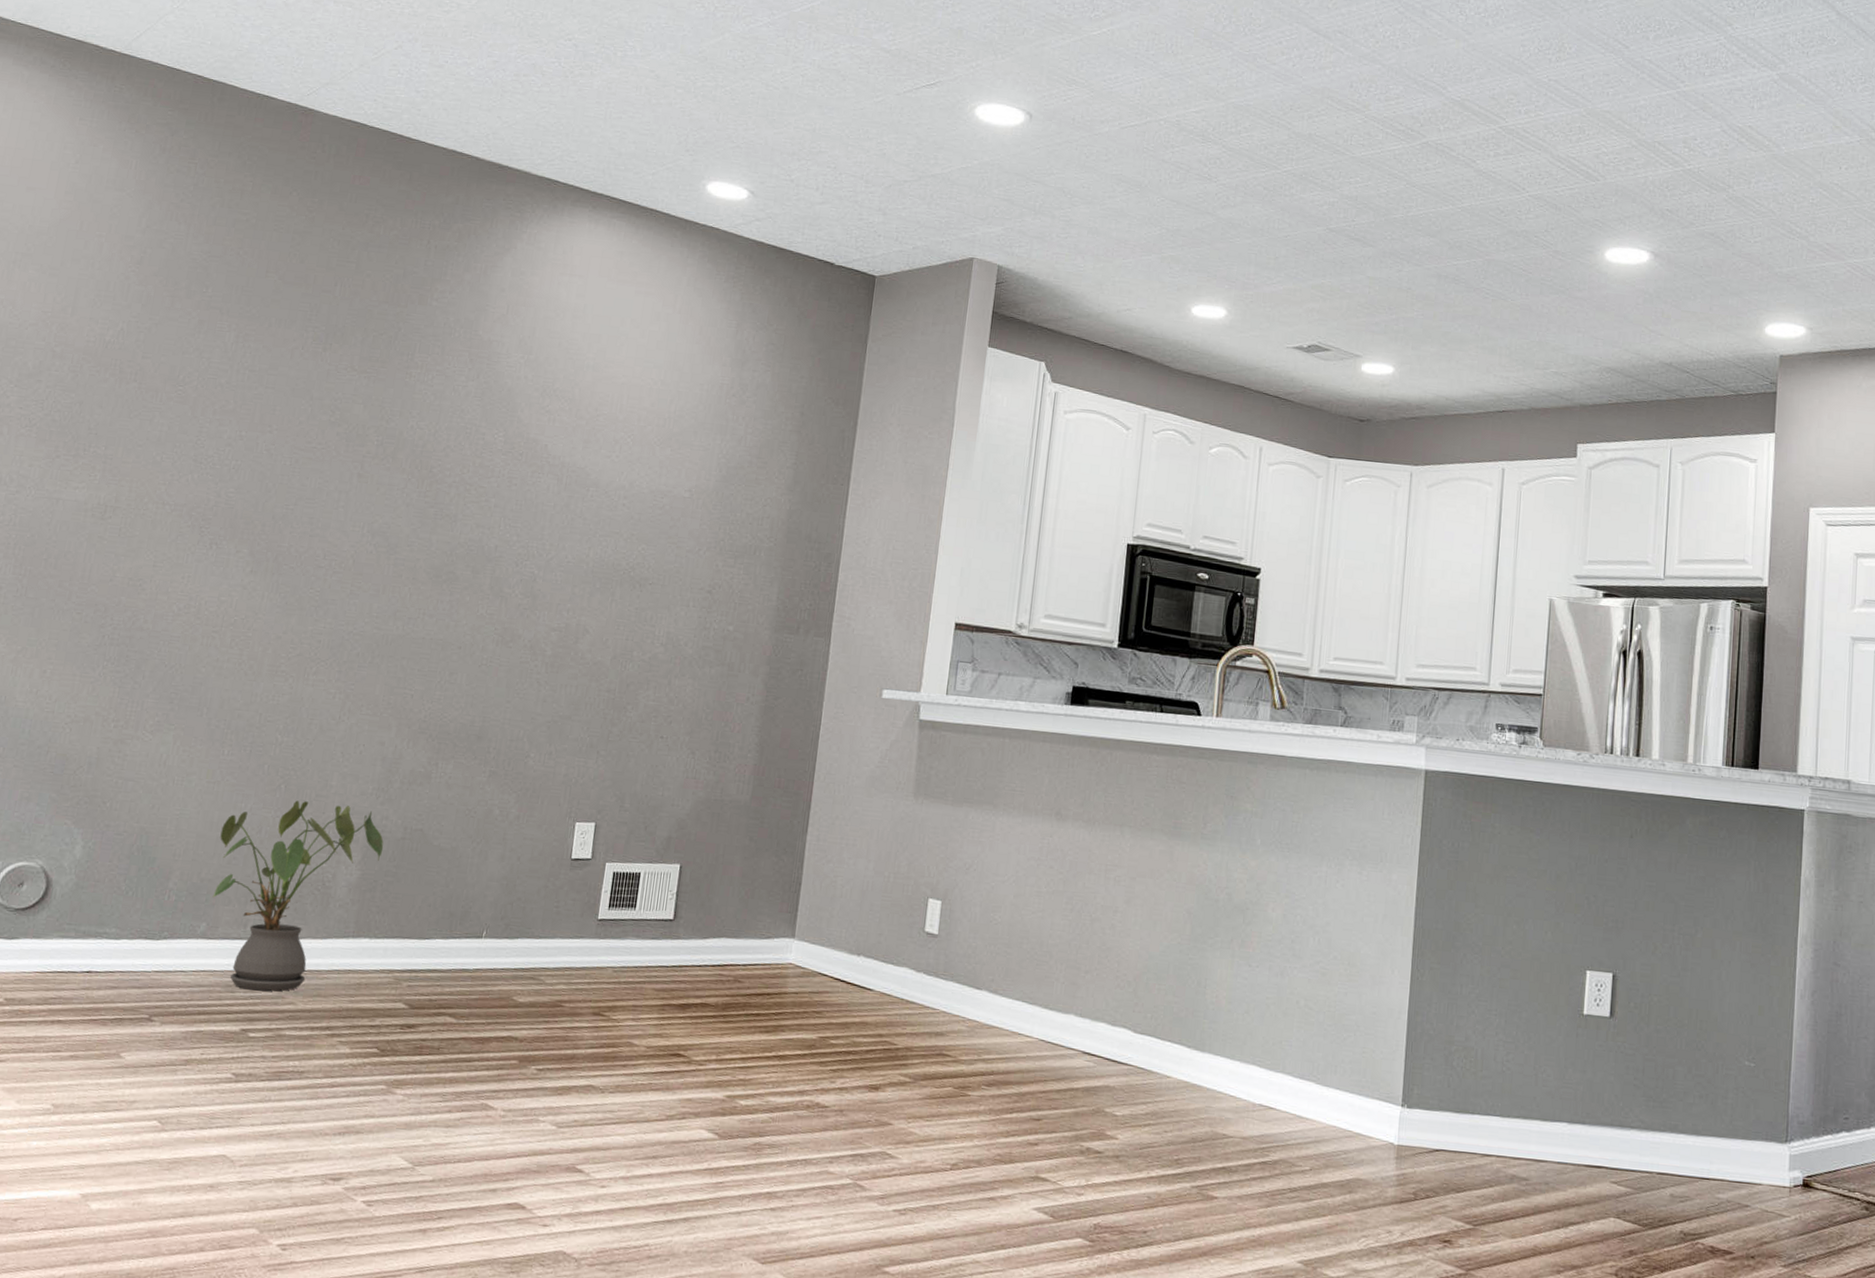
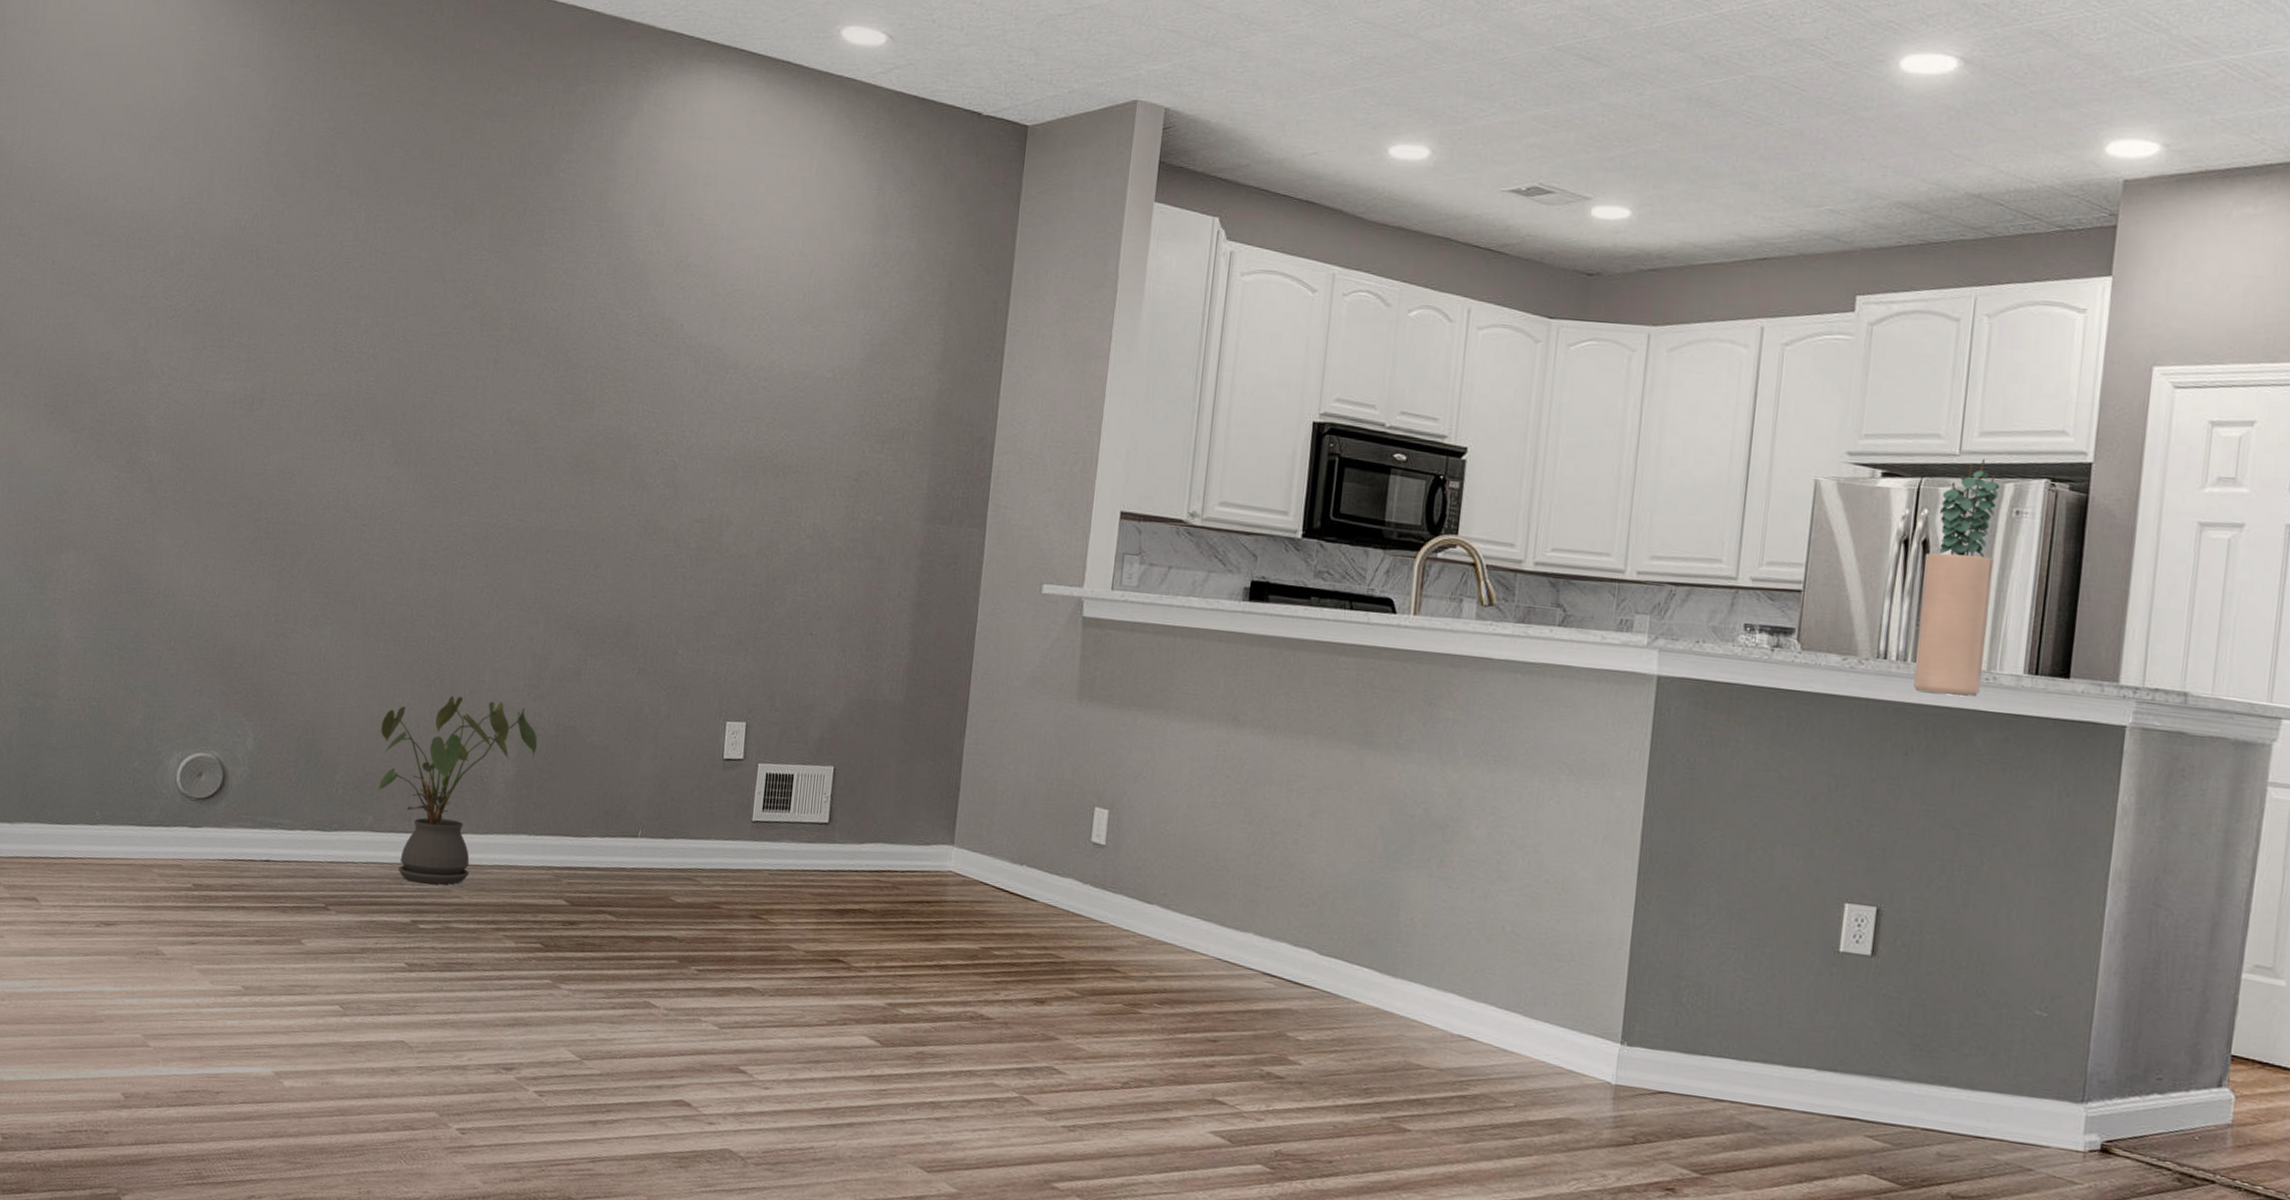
vase: none [1635,582,1697,786] -> present [1913,458,2000,697]

